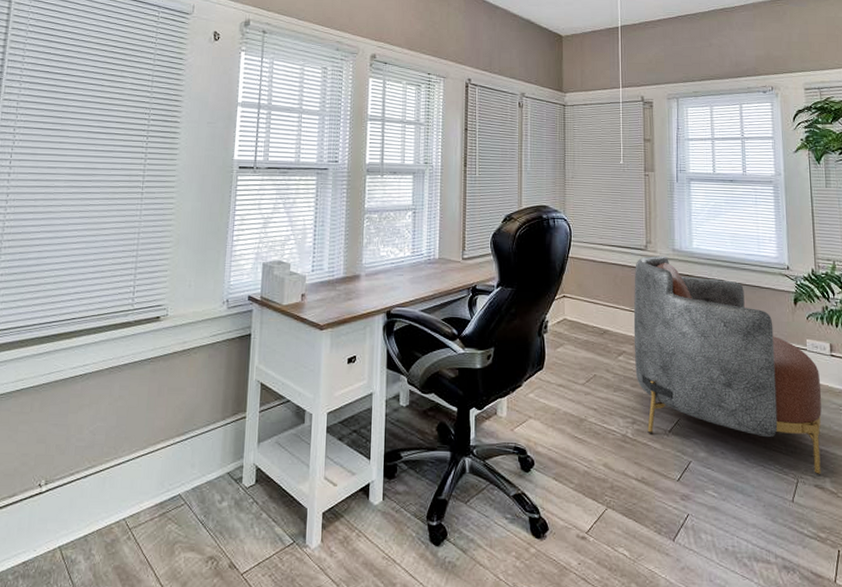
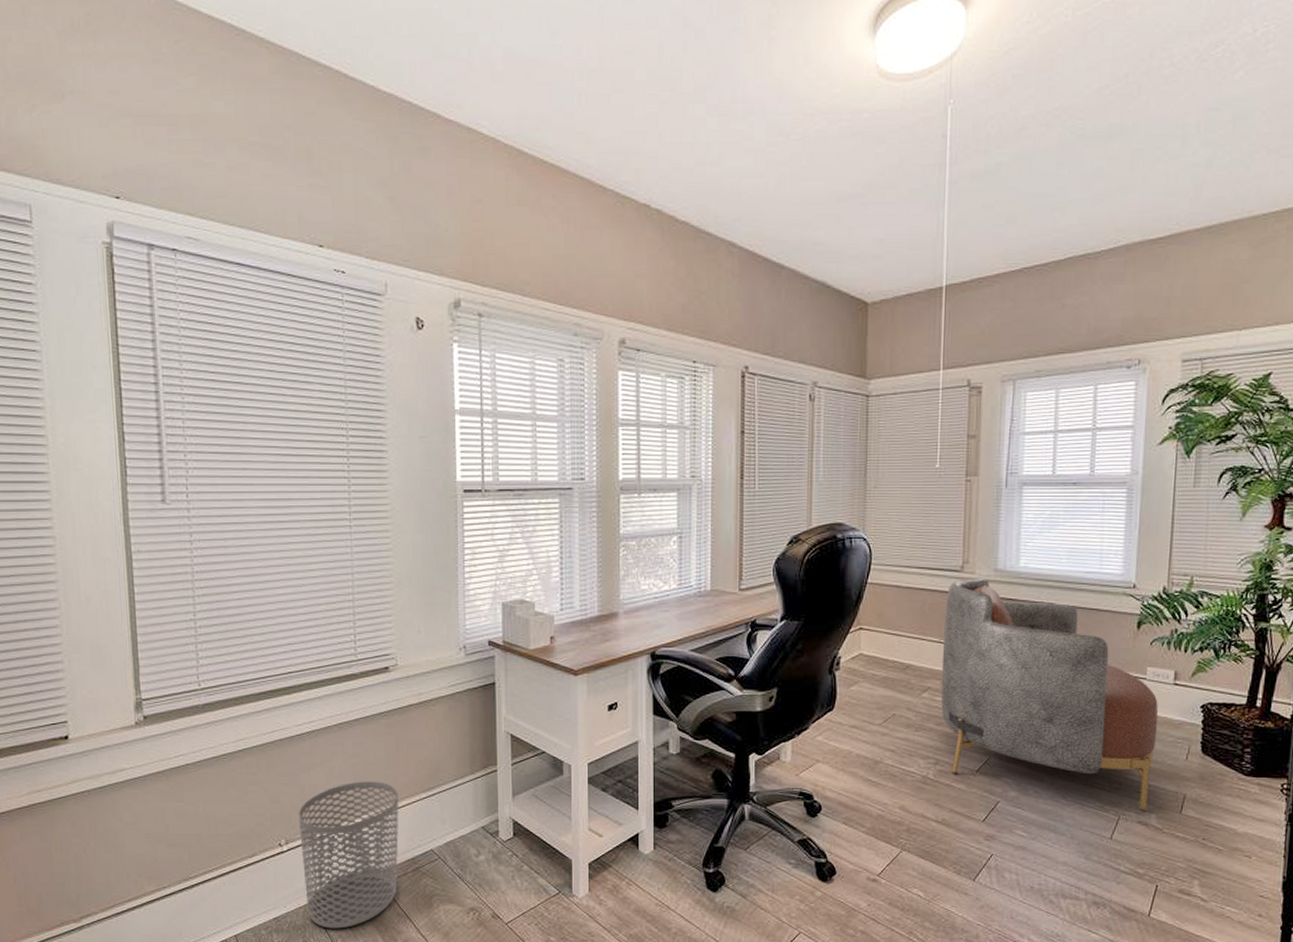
waste bin: none [55,424,155,575] -> present [298,781,399,929]

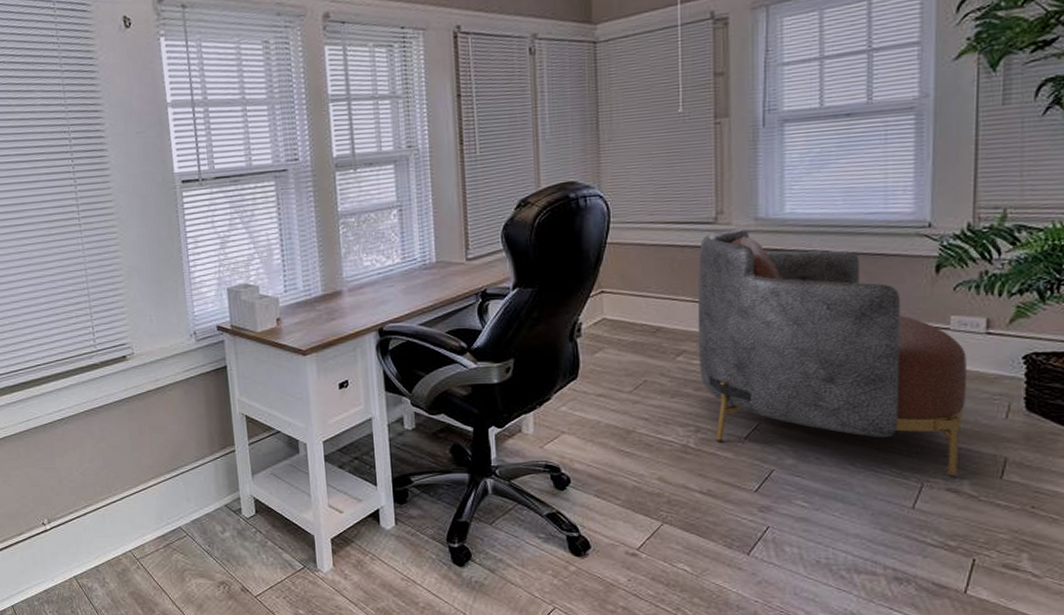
waste bin: present [298,781,399,929] -> none [56,464,151,600]

